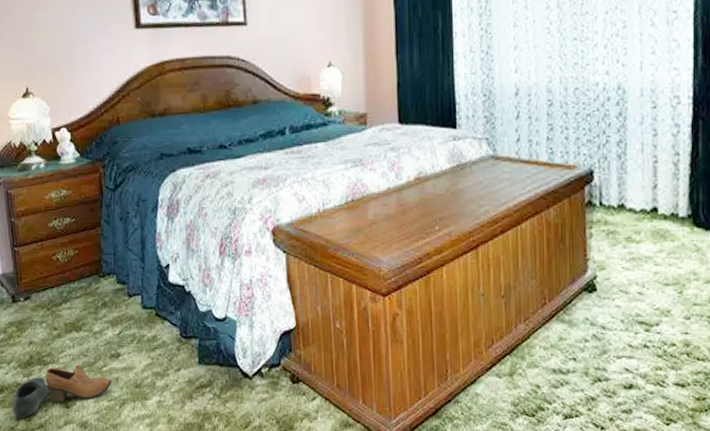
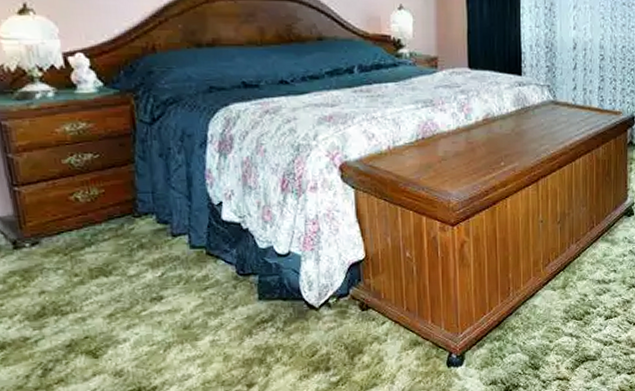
shoe: present [12,377,49,420] -> none [19,328,70,377]
shoe: present [45,364,112,402] -> none [64,311,153,354]

